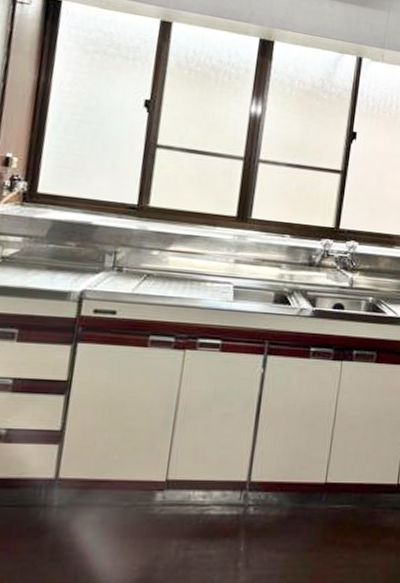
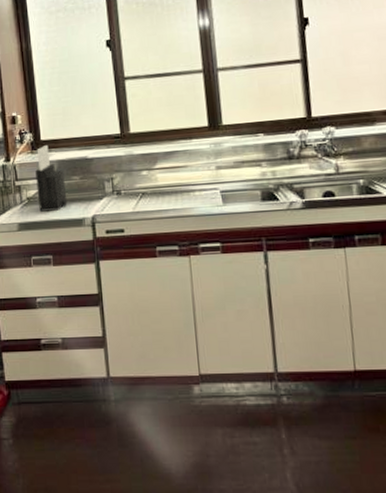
knife block: none [14,199,58,278] -> present [35,145,67,212]

